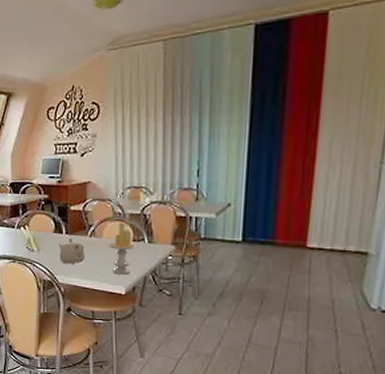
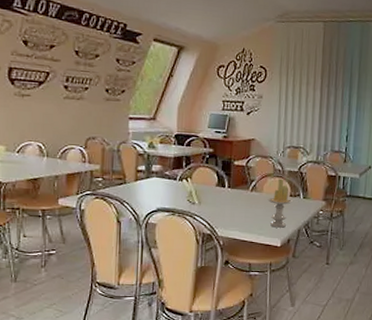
teapot: present [58,237,86,266] -> none [220,191,246,219]

